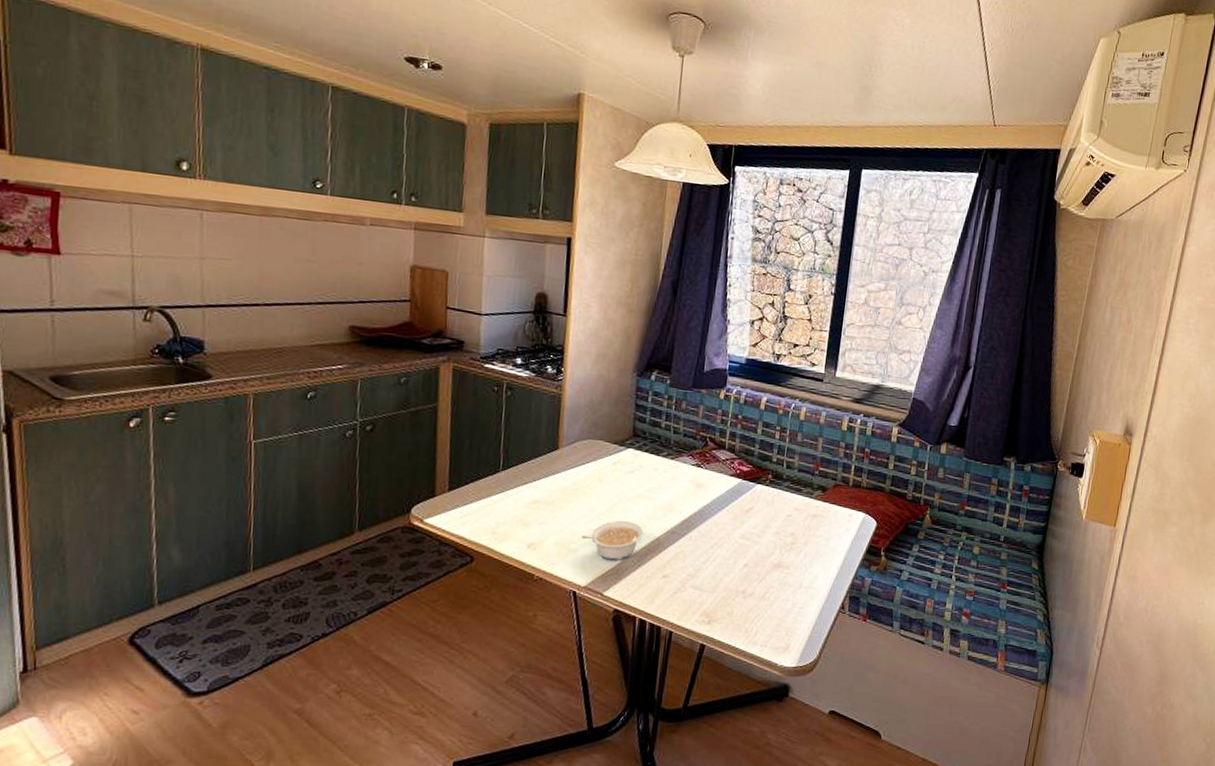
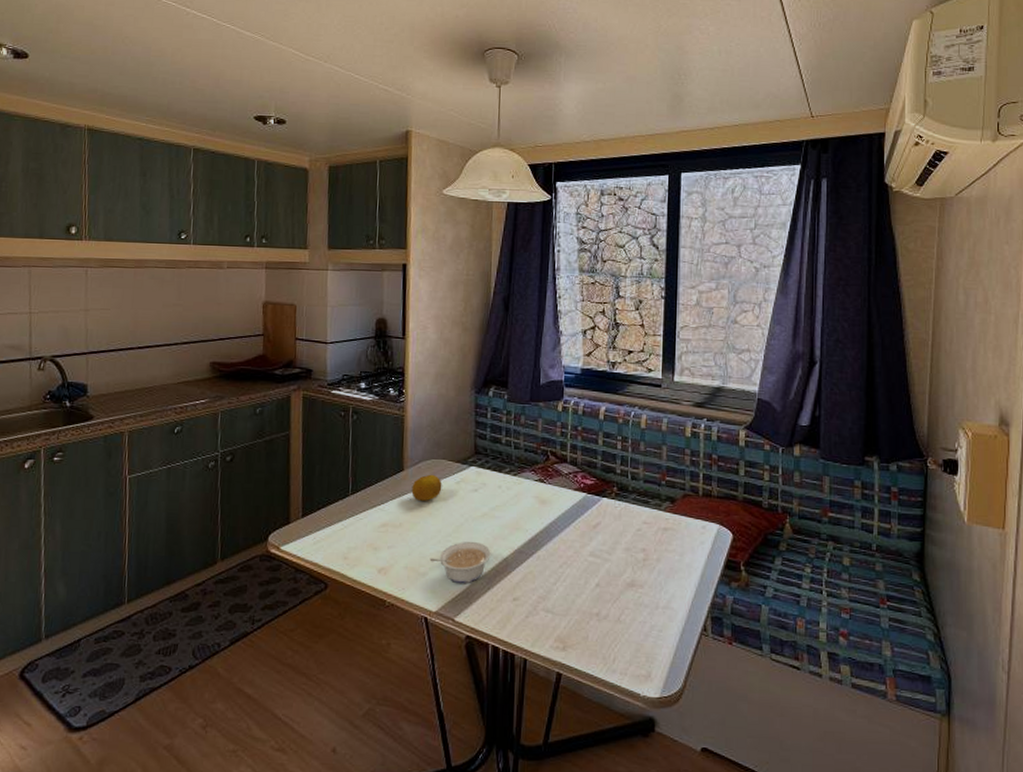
fruit: none [565,454,598,480] -> present [411,474,442,501]

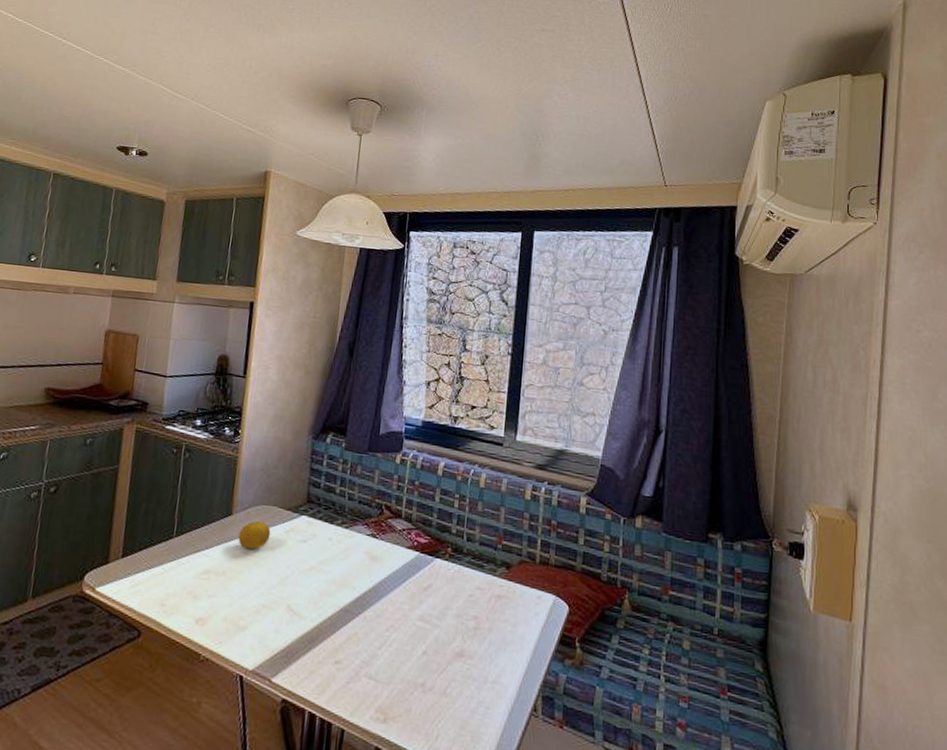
legume: present [429,541,491,584] -> none [250,595,316,642]

